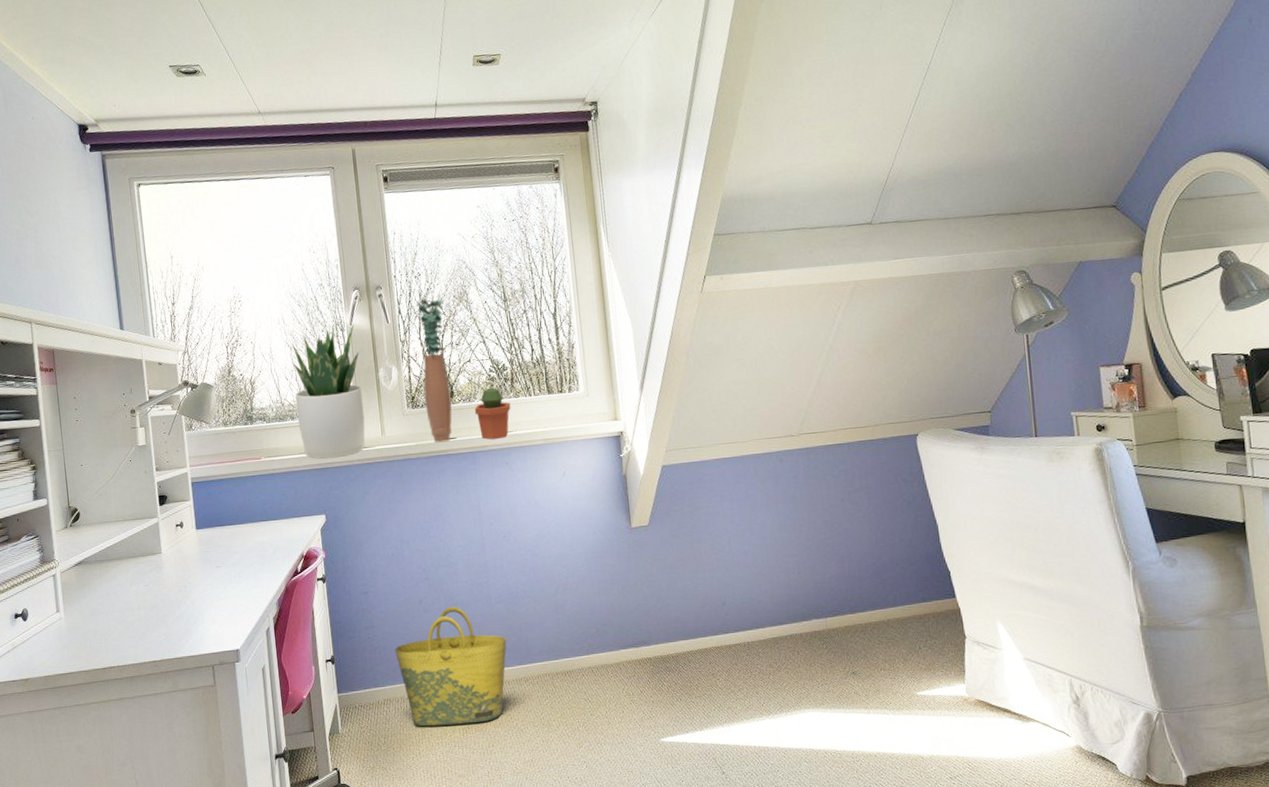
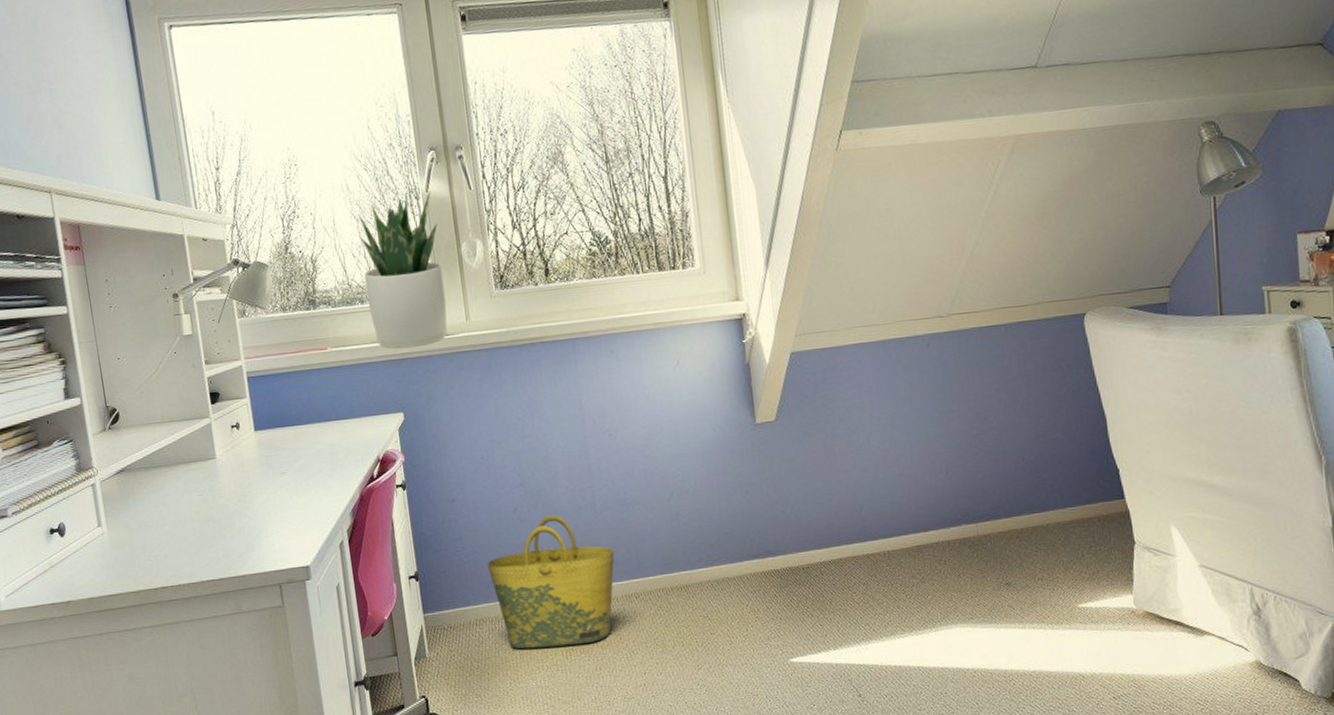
vase: present [416,293,452,443] -> none [503,153,548,329]
succulent plant: present [474,387,511,440] -> none [573,264,616,325]

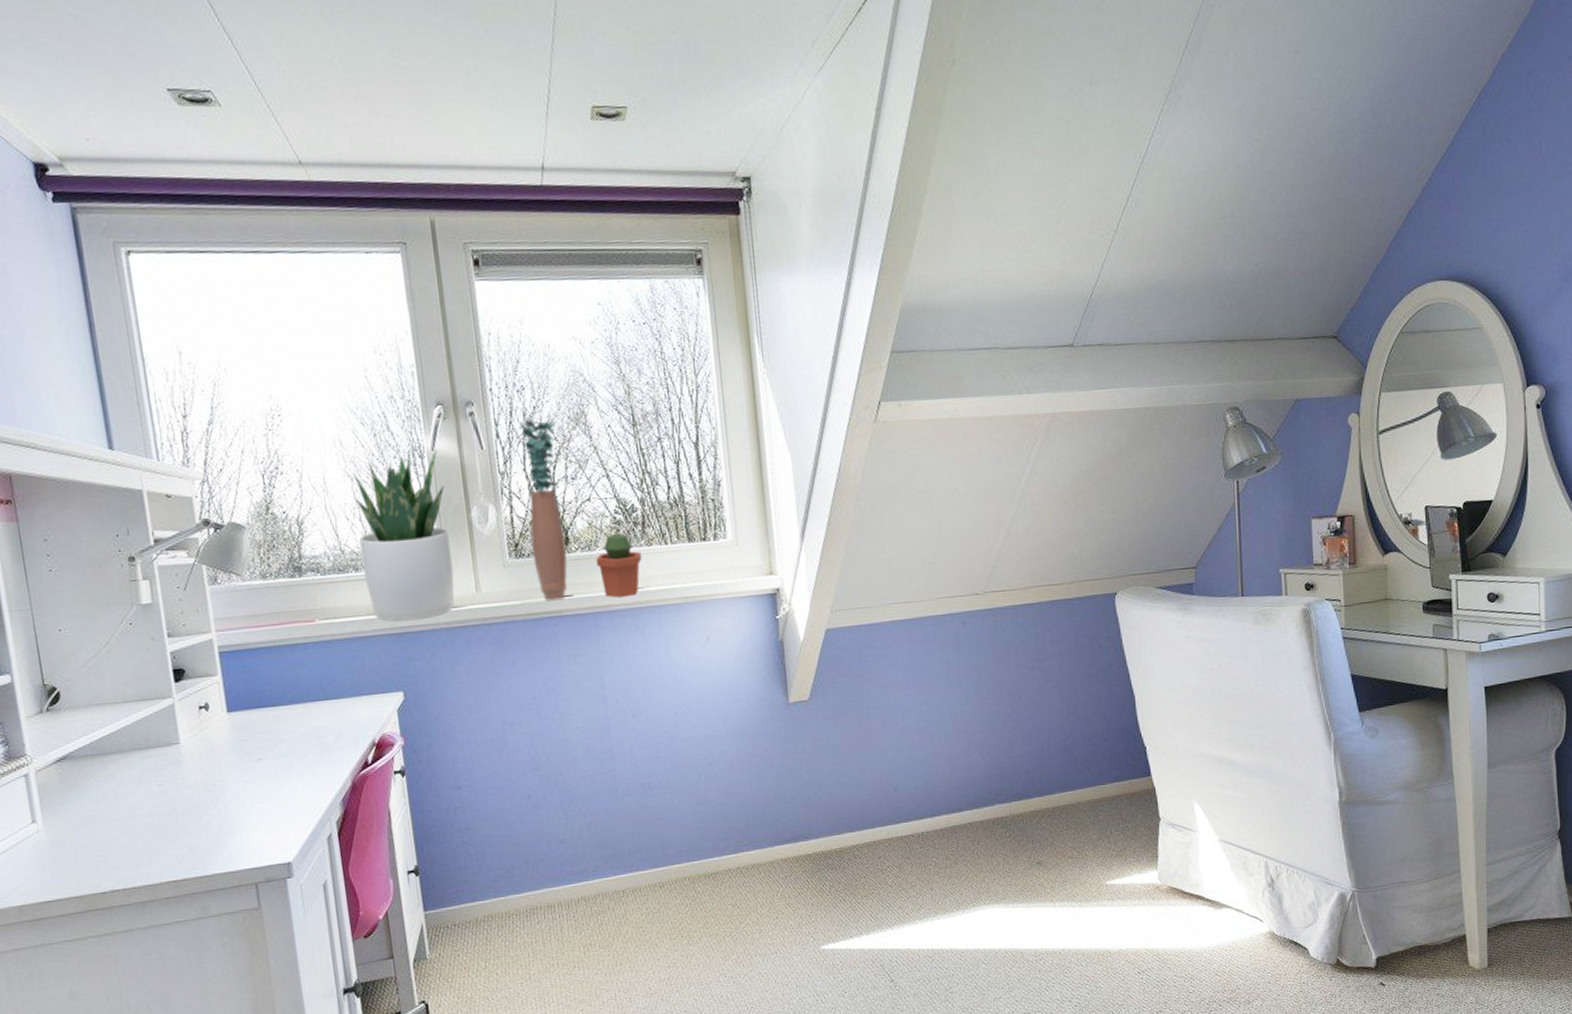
tote bag: present [487,514,615,649] -> none [497,800,638,946]
vase: none [503,153,548,329] -> present [519,413,568,602]
succulent plant: none [573,264,616,325] -> present [595,533,642,598]

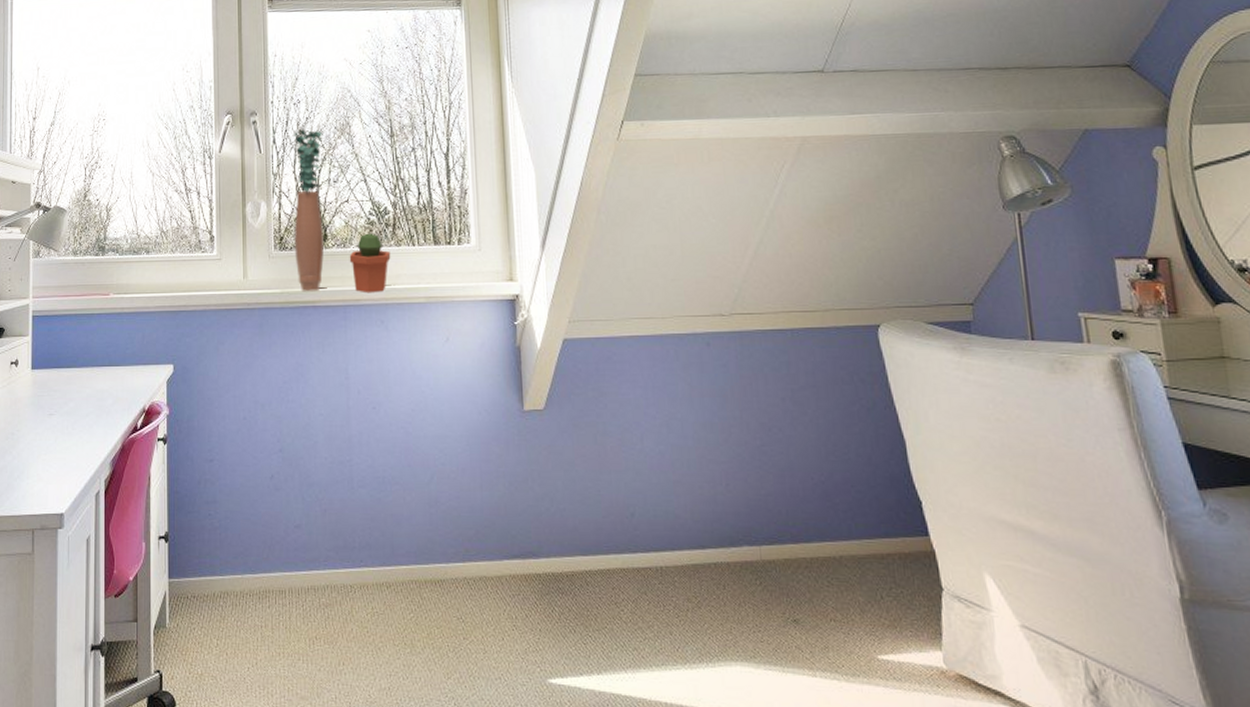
planter: present [352,449,455,623] -> none [153,151,226,301]

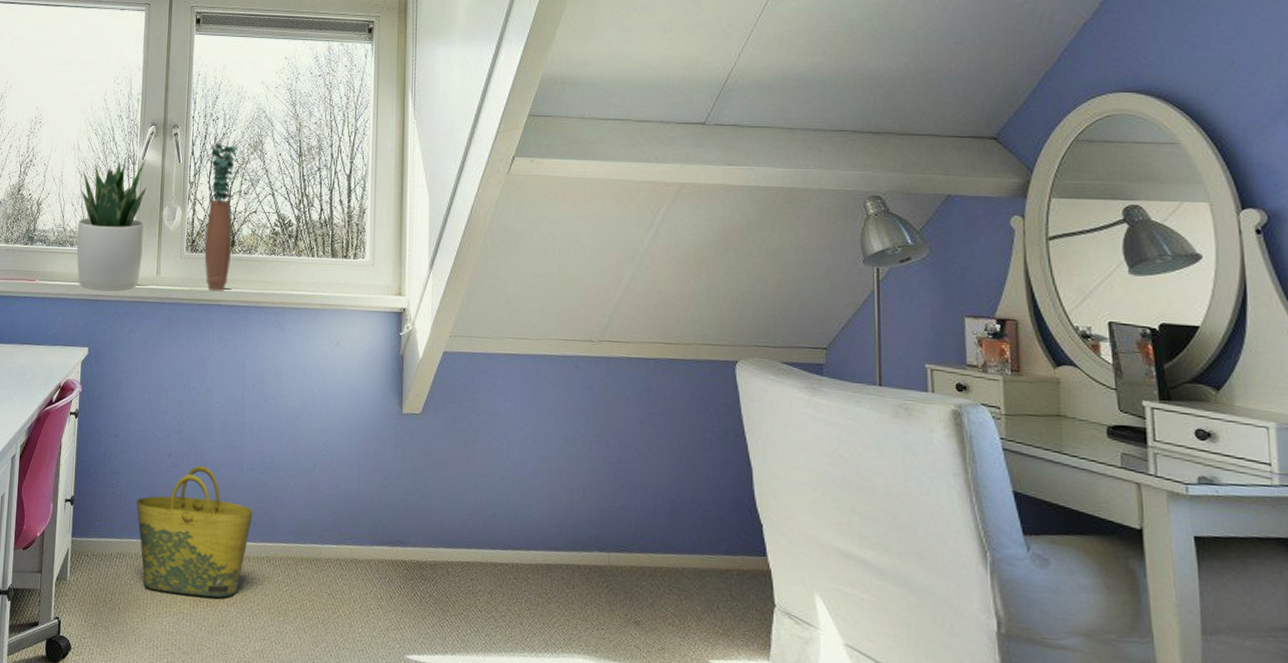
planter: none [153,151,226,301] -> present [76,157,147,292]
tote bag: none [238,486,368,633] -> present [136,465,253,598]
succulent plant: present [349,233,391,294] -> none [253,242,292,297]

